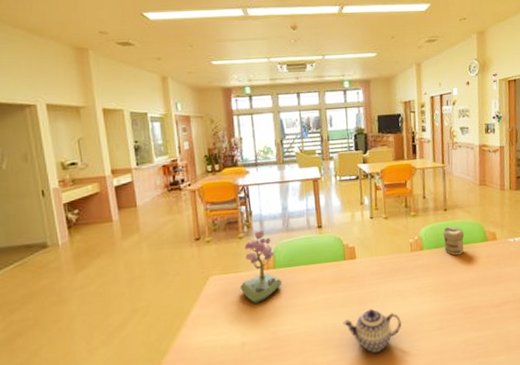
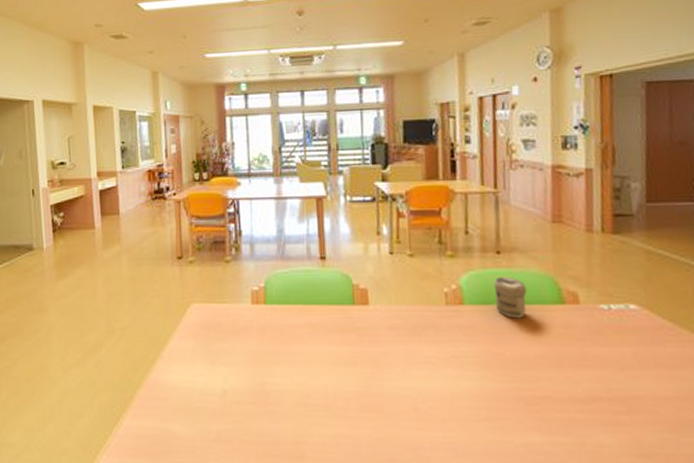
flowering plant: present [240,230,282,303] -> none [224,254,274,344]
teapot: present [343,308,402,354] -> none [348,374,430,437]

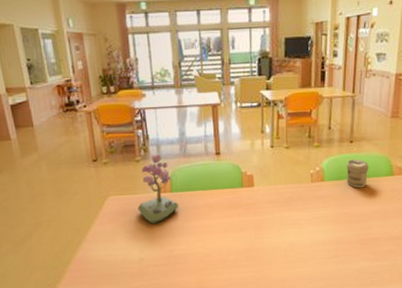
flowering plant: none [224,254,274,344] -> present [137,154,179,224]

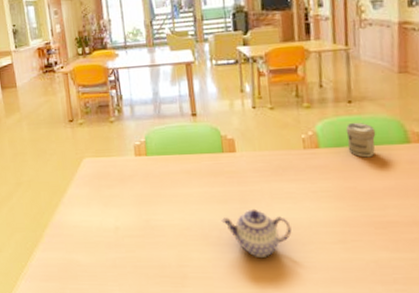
flowering plant: present [137,154,179,224] -> none [112,115,155,189]
teapot: none [238,234,296,276] -> present [221,208,292,259]

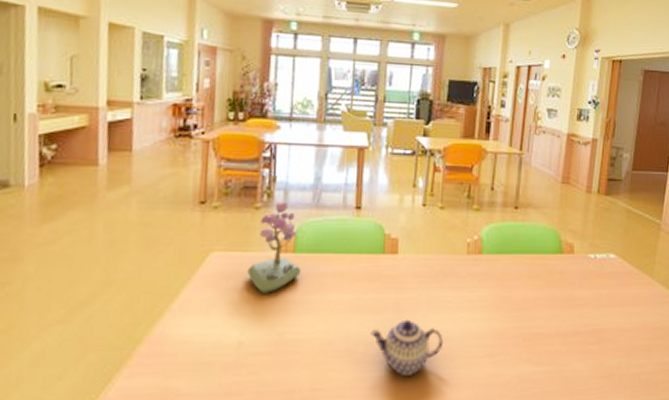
flowering plant: none [112,115,155,189] -> present [247,202,302,293]
jar: present [345,122,376,158] -> none [508,229,535,266]

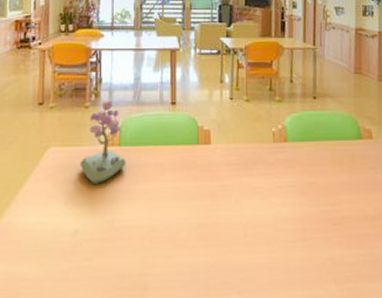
teapot: present [370,319,443,377] -> none [190,205,258,262]

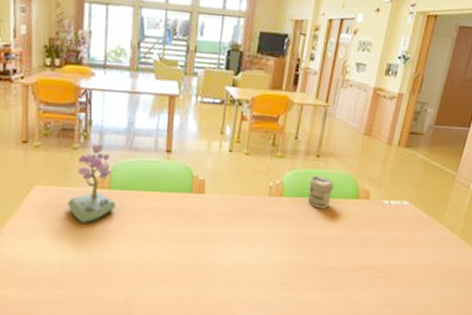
jar: none [310,117,335,153] -> present [307,175,334,209]

